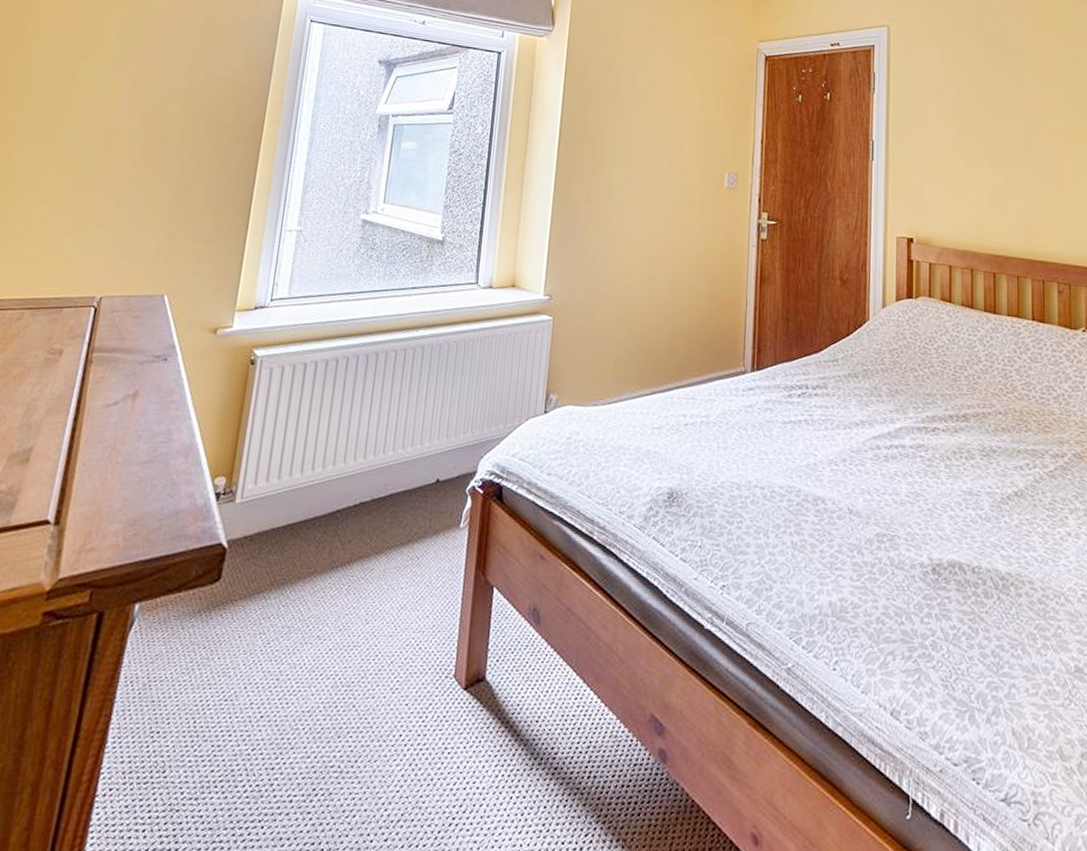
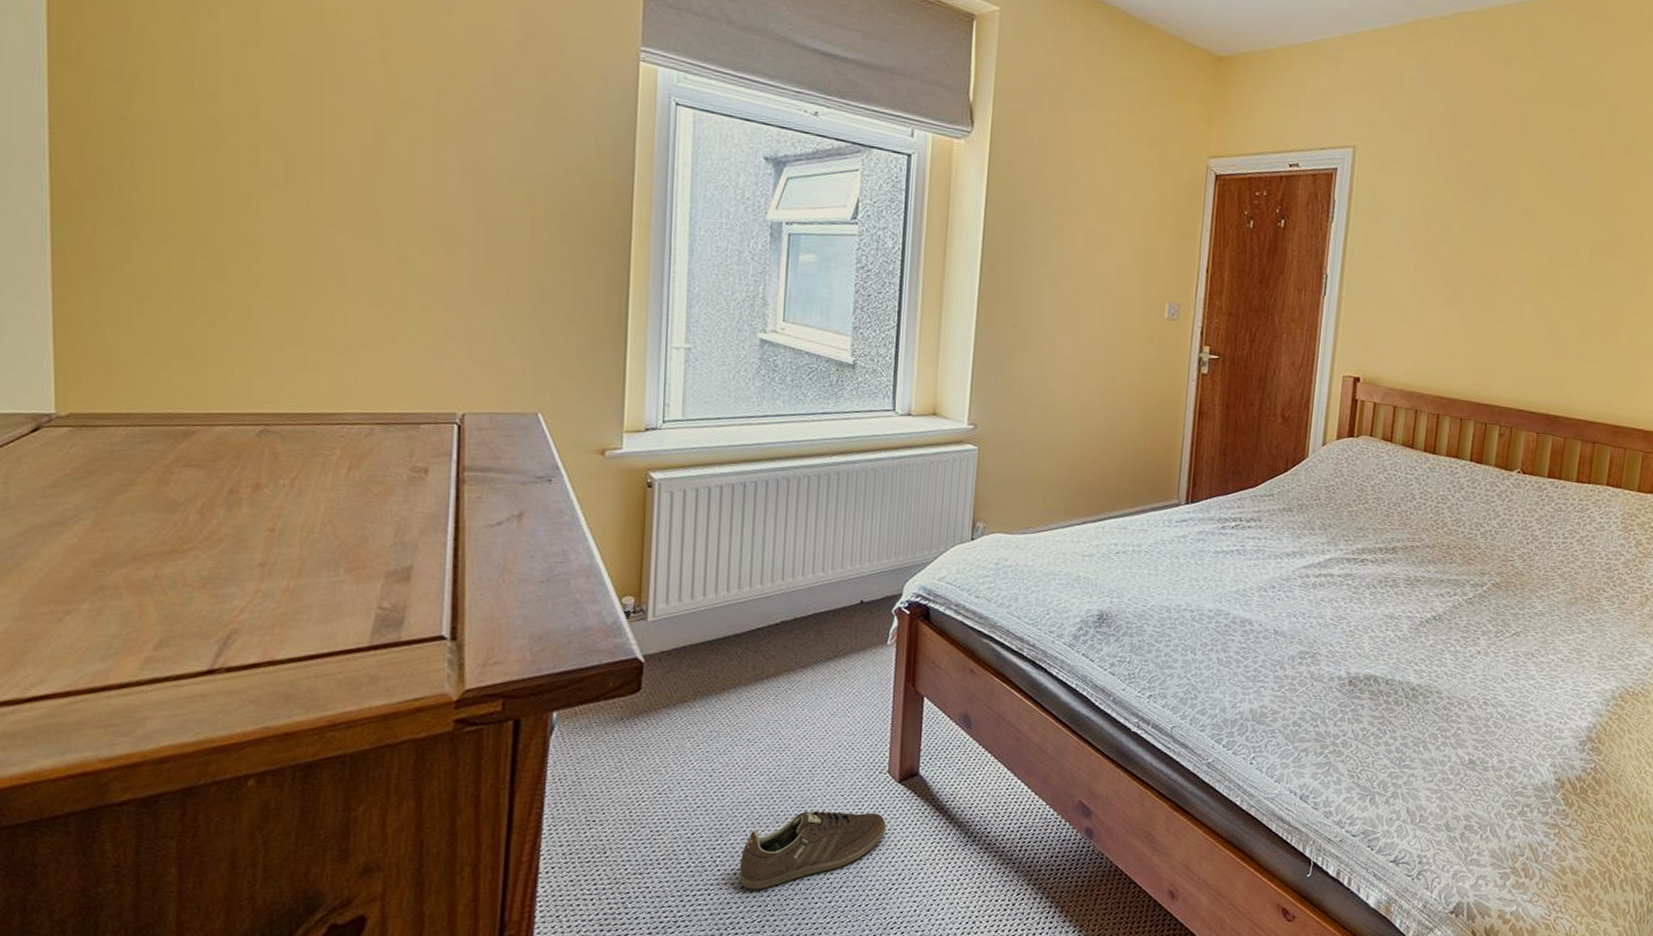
sneaker: none [295,722,450,822] -> present [739,810,887,890]

